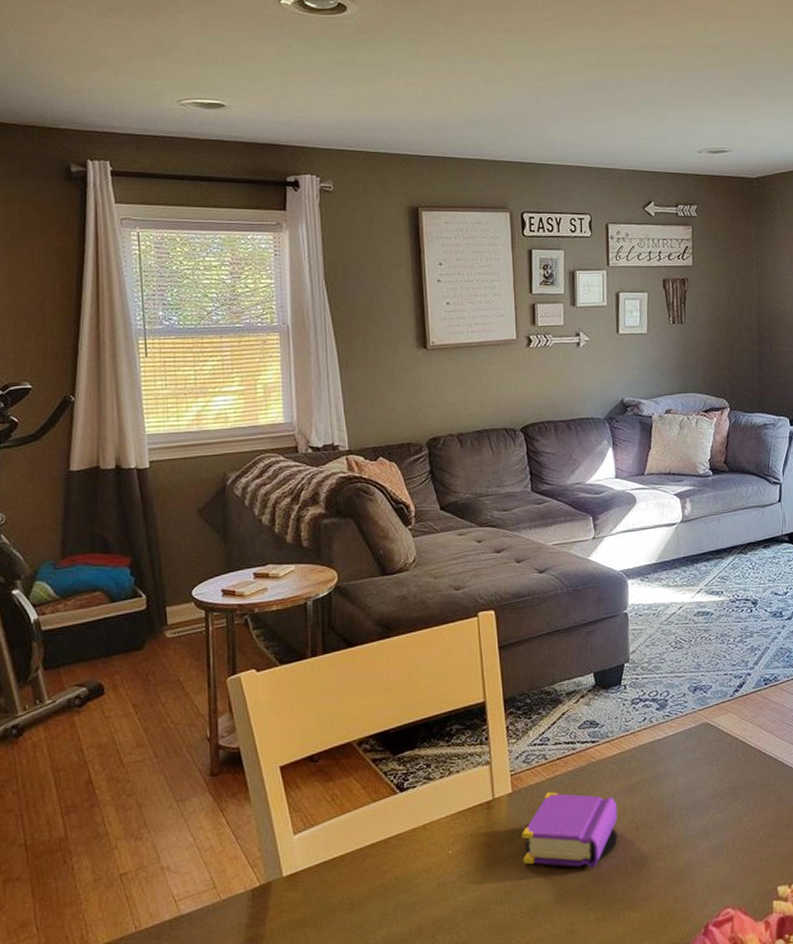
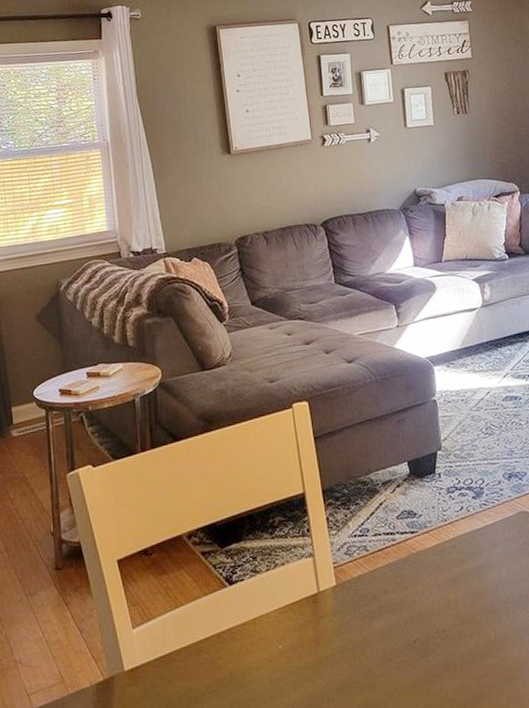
book: present [522,792,618,868] -> none [349,585,444,665]

